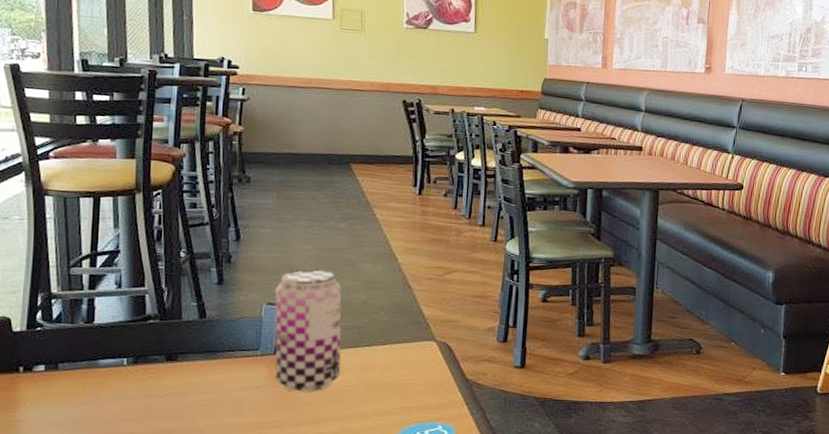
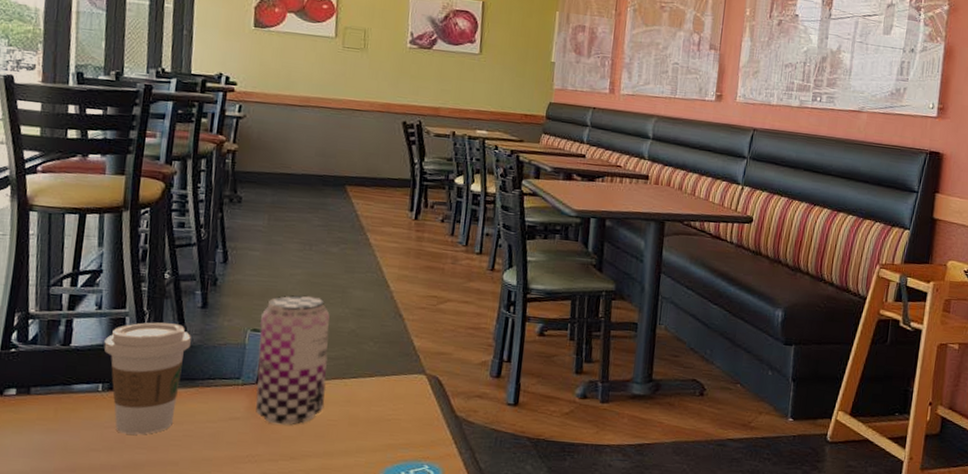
coffee cup: none [126,298,210,405] -> present [103,322,192,435]

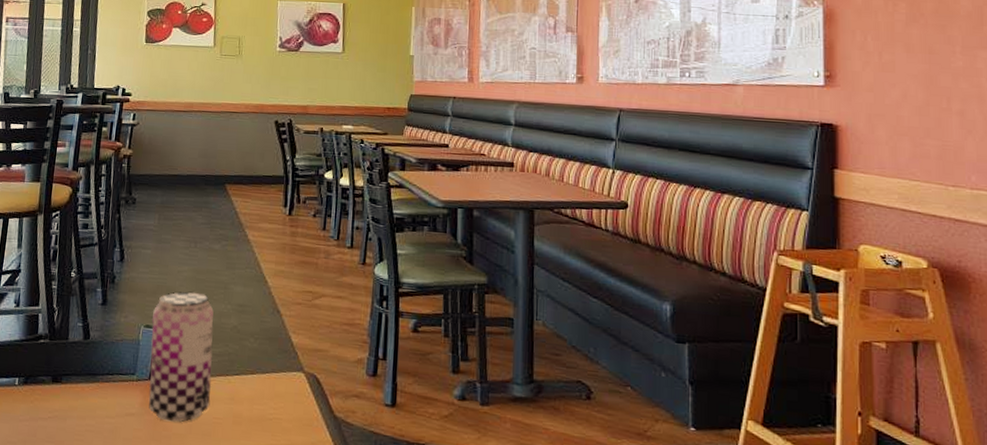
coffee cup: present [103,322,192,435] -> none [20,318,93,429]

